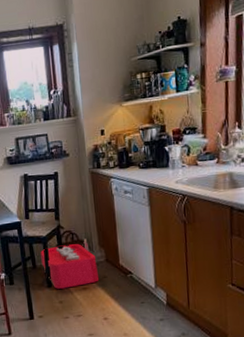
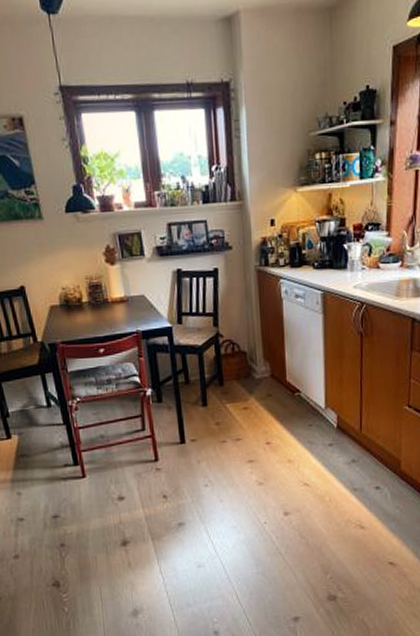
storage bin: present [40,238,100,289] -> none [195,350,263,408]

